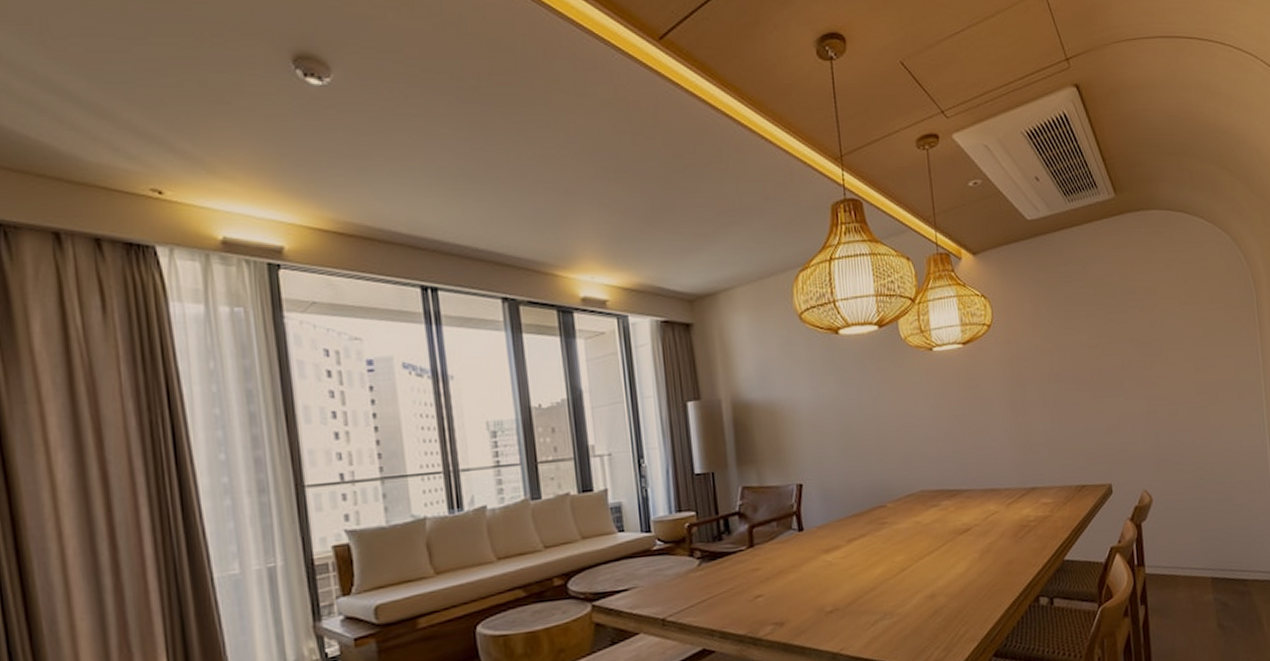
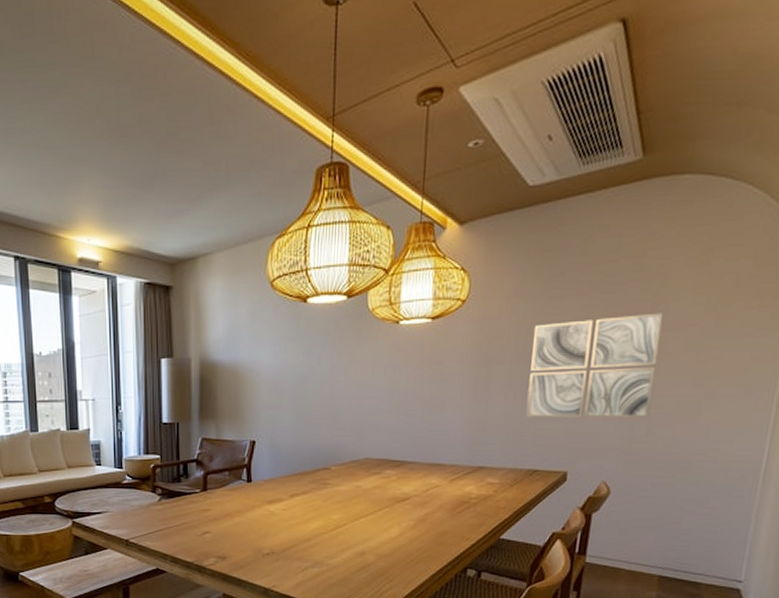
wall art: none [1056,328,1170,434] -> present [525,313,664,418]

